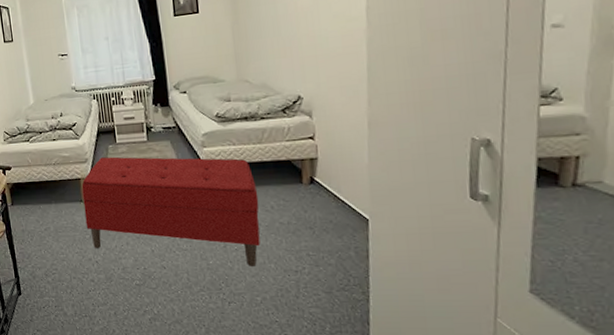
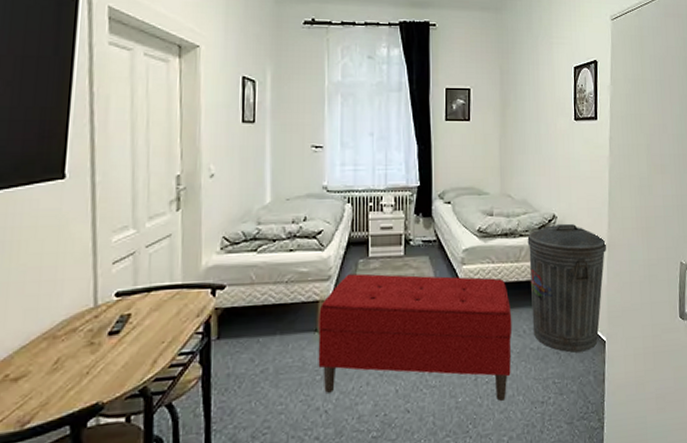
trash can: none [269,103,367,229] -> present [527,223,607,353]

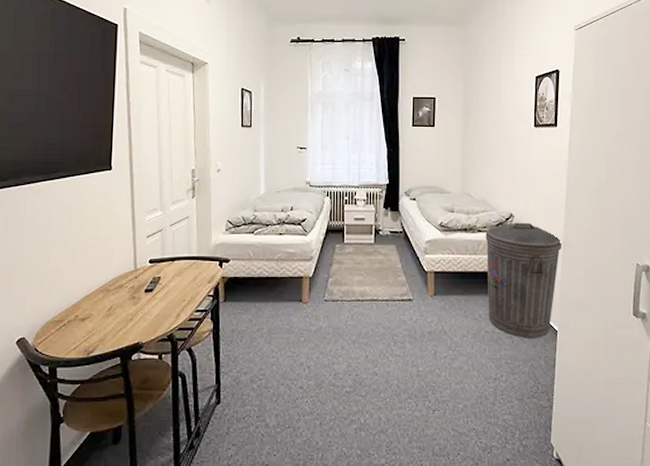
bench: present [318,273,512,401] -> none [302,256,469,374]

